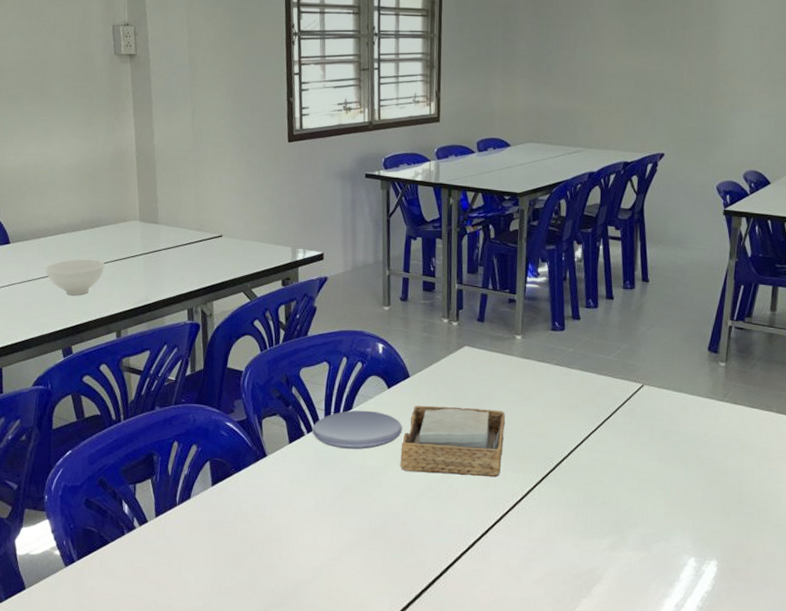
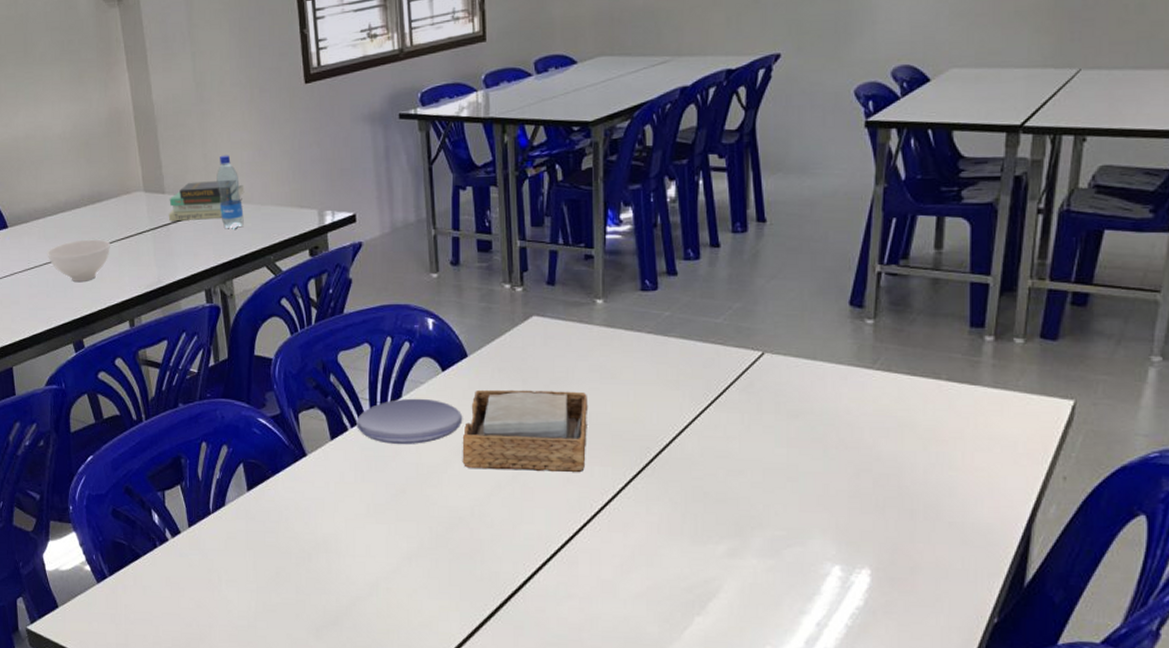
books: none [159,216,230,249] -> present [168,181,245,222]
bottle: none [205,195,227,259] -> present [216,155,244,229]

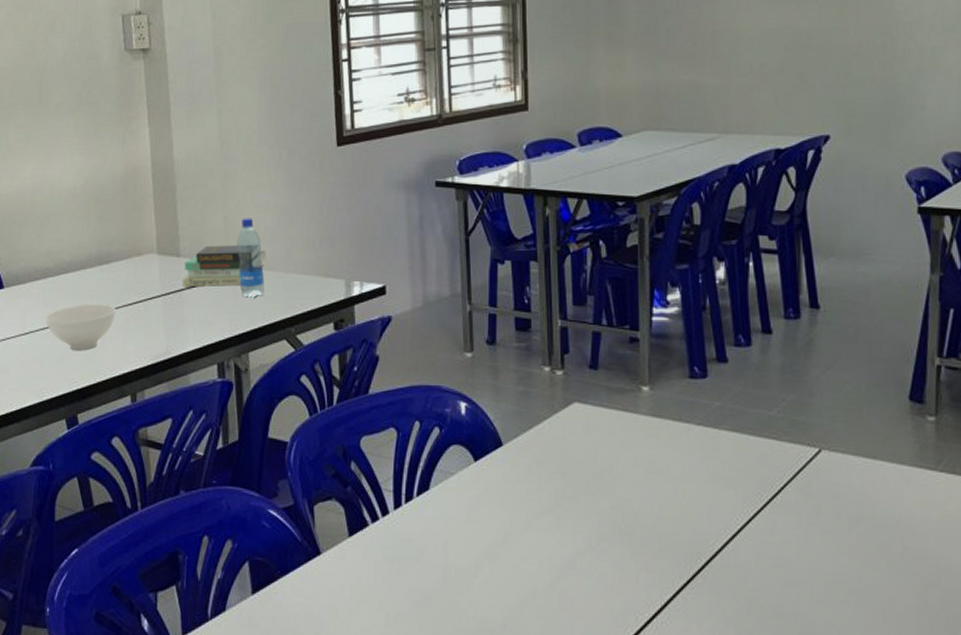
plate: present [356,398,463,444] -> none [378,490,496,544]
napkin holder: present [462,389,589,473] -> none [494,482,634,581]

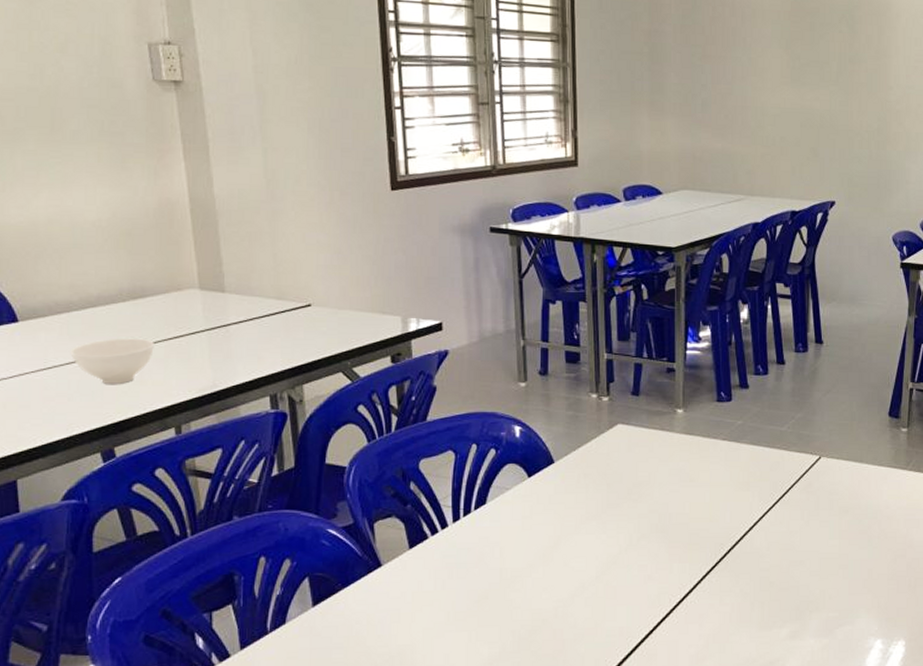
books: present [182,245,267,288] -> none [228,282,320,323]
bottle: present [237,218,265,298] -> none [287,256,318,333]

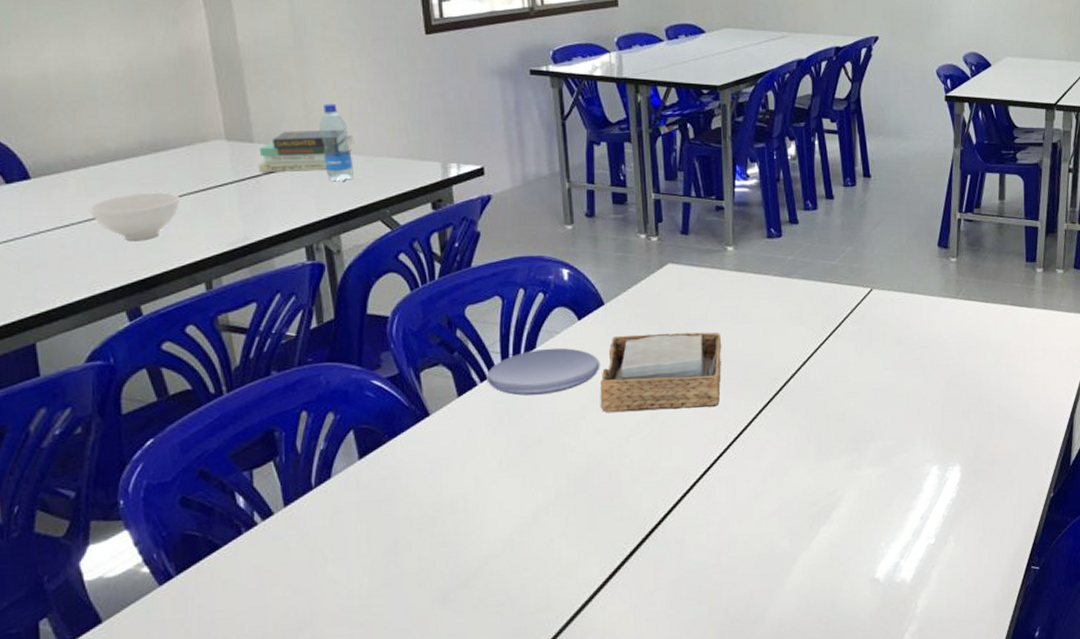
books: none [228,282,320,323] -> present [258,130,355,173]
bottle: none [287,256,318,333] -> present [320,103,354,182]
plate: none [437,504,548,550] -> present [486,347,600,396]
napkin holder: none [547,493,669,571] -> present [600,332,722,412]

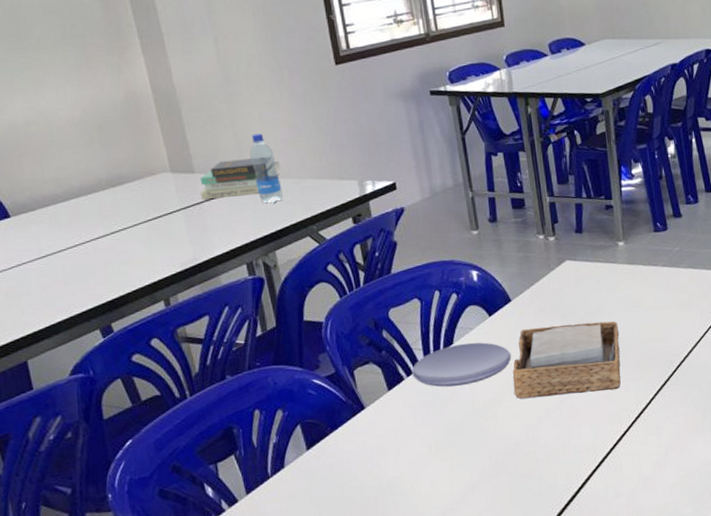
bowl: present [88,192,179,240] -> none [60,222,136,267]

